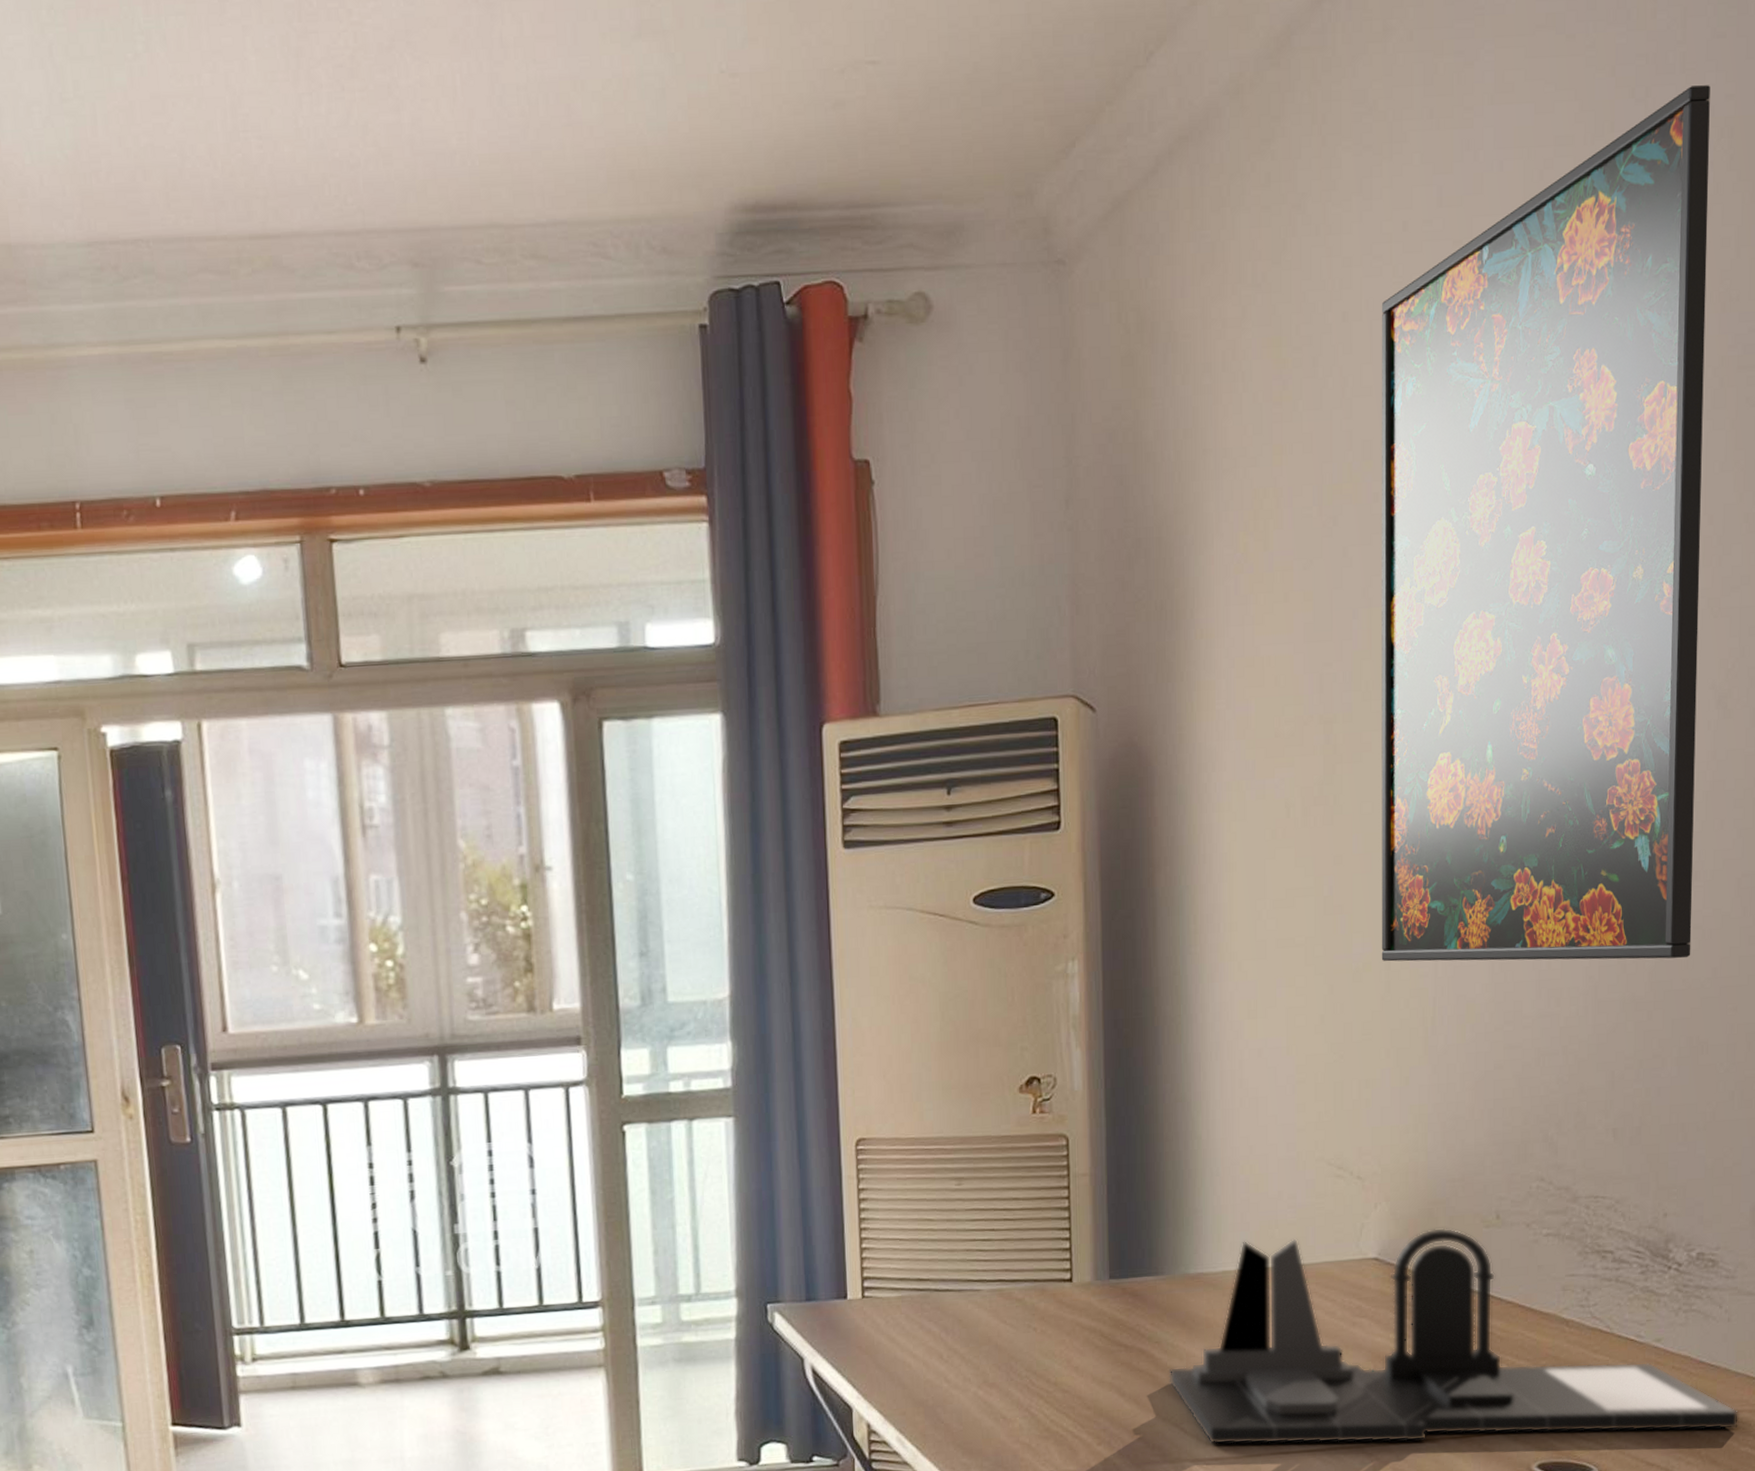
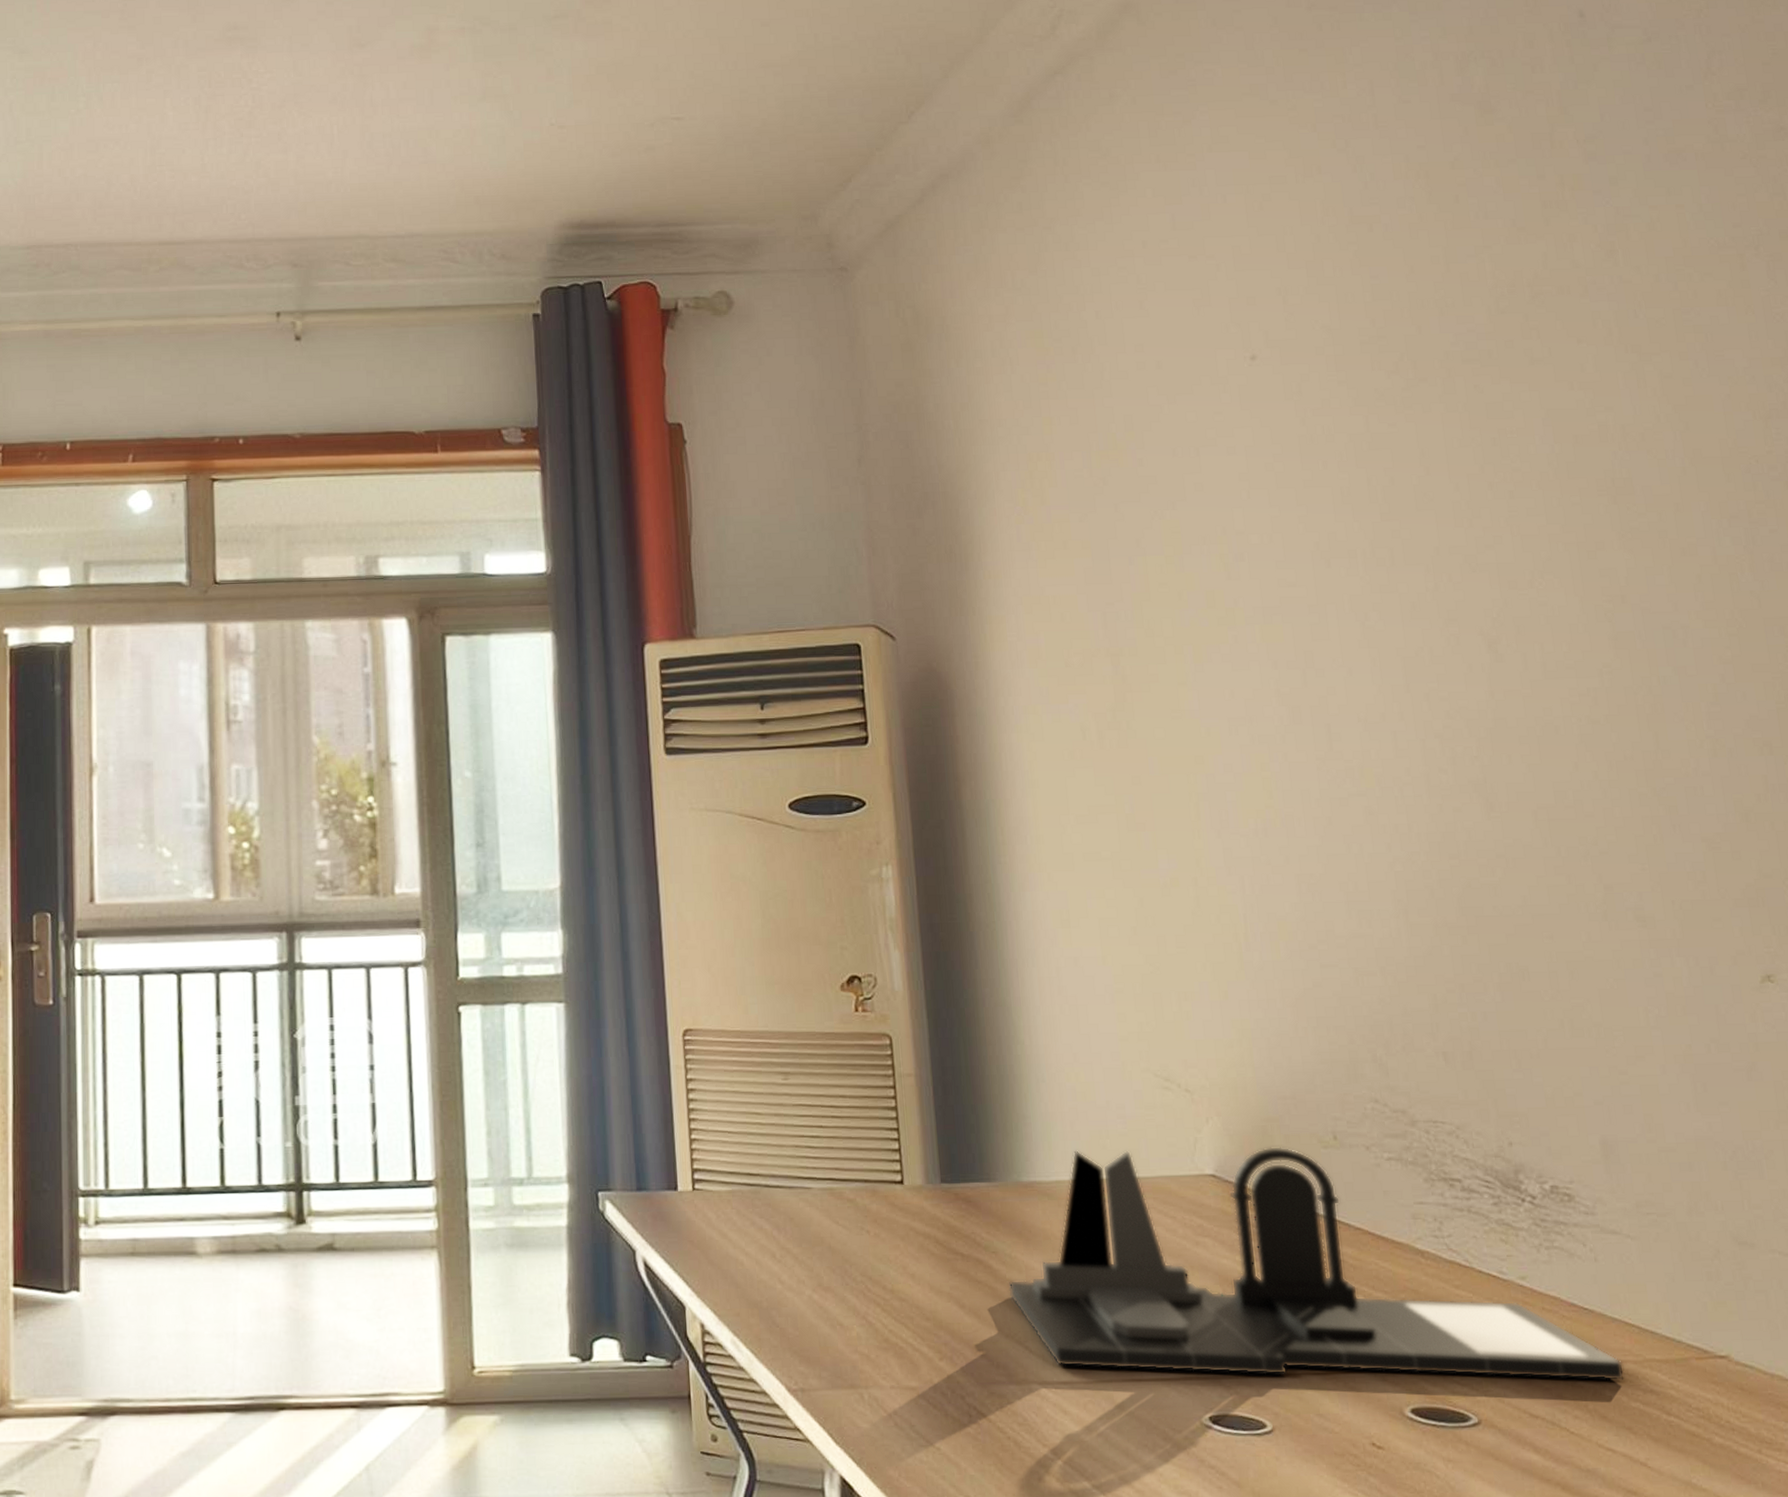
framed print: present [1381,85,1710,962] -> none [1129,138,1498,886]

